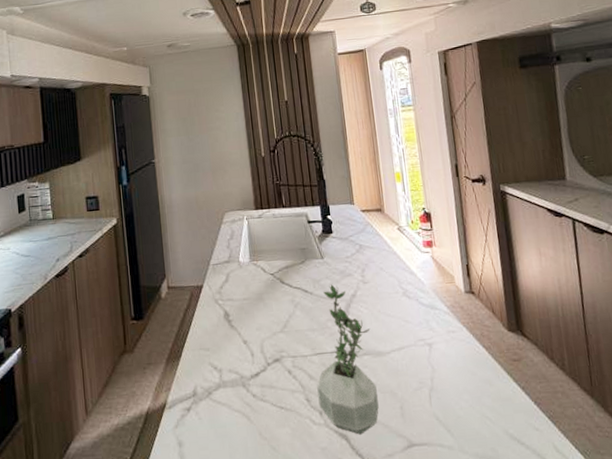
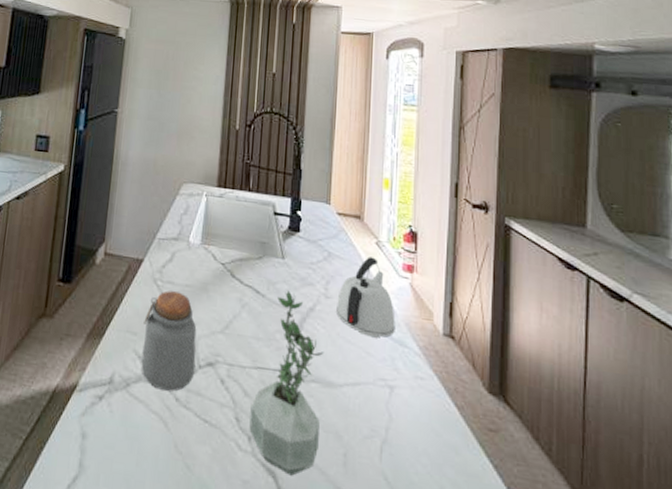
jar: none [213,306,265,391] -> present [141,290,197,391]
kettle: none [374,241,426,308] -> present [336,256,396,338]

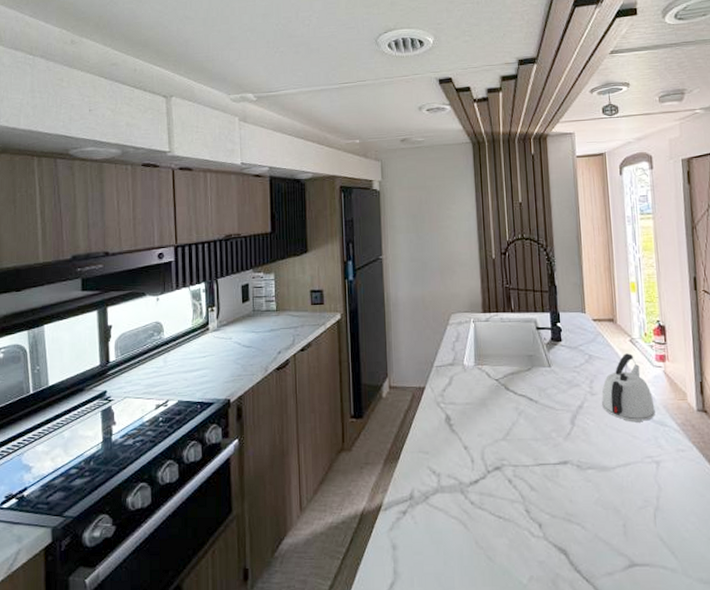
jar: present [141,290,197,391] -> none [433,410,485,497]
potted plant: present [249,290,324,476] -> none [537,394,601,550]

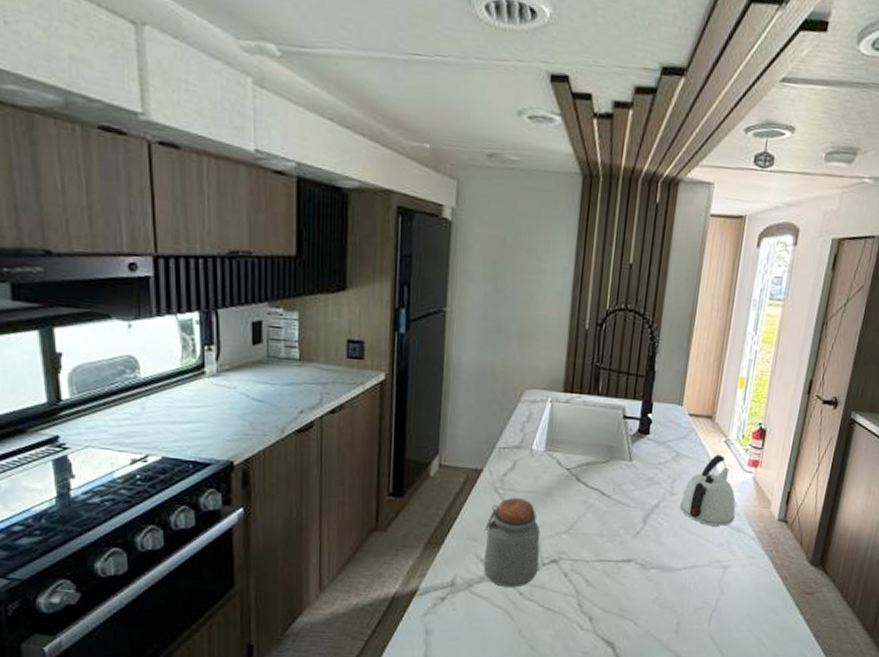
jar: none [433,410,485,497] -> present [483,498,541,587]

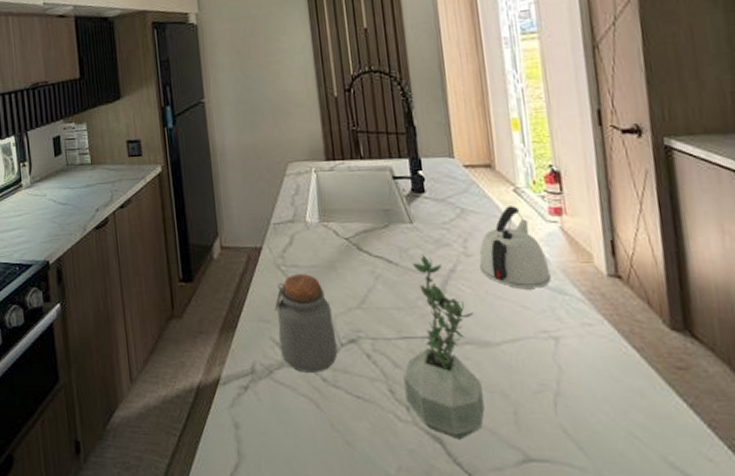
potted plant: none [590,490,666,645] -> present [403,255,485,440]

